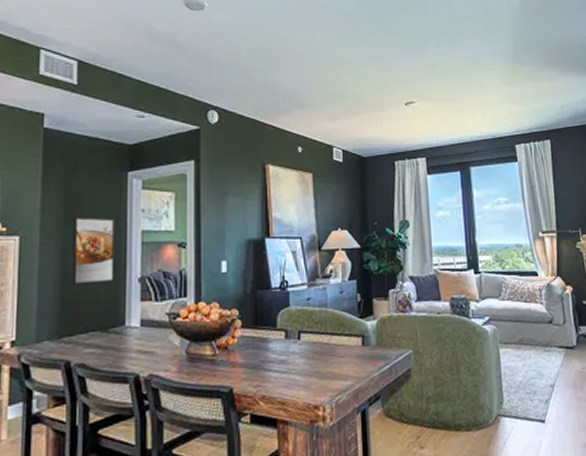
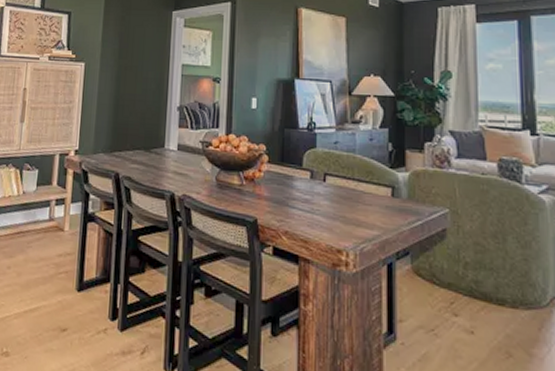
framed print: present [72,216,116,285] -> none [123,48,161,109]

